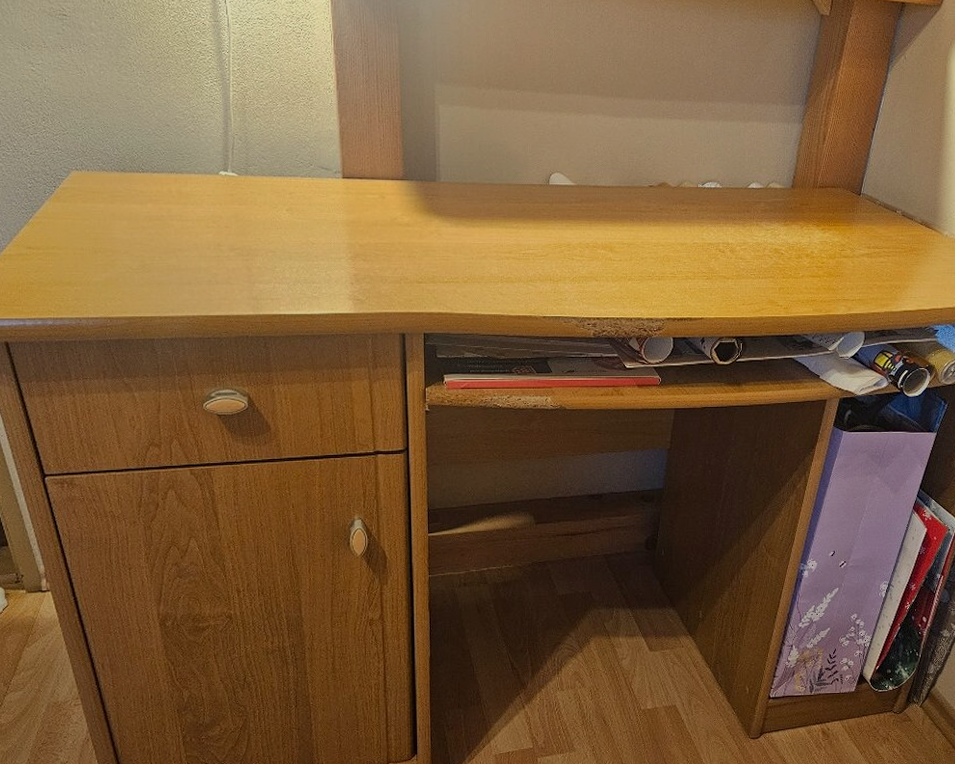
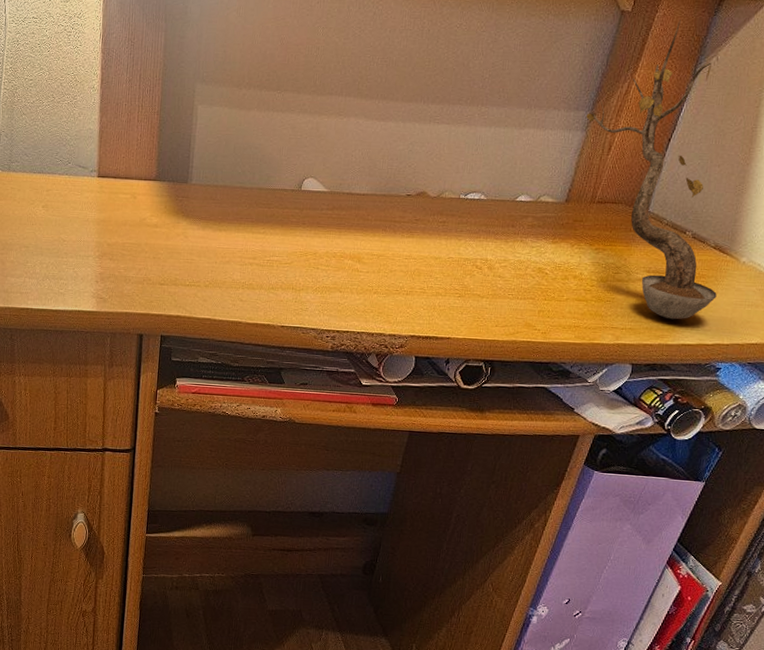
plant: none [801,23,928,290] -> present [586,20,717,320]

